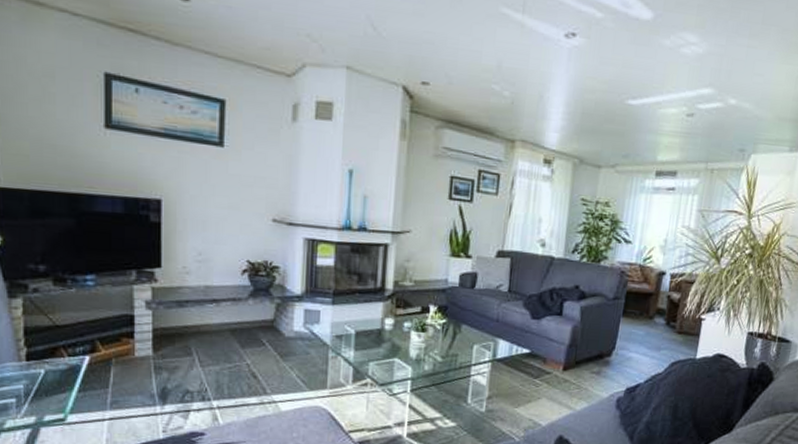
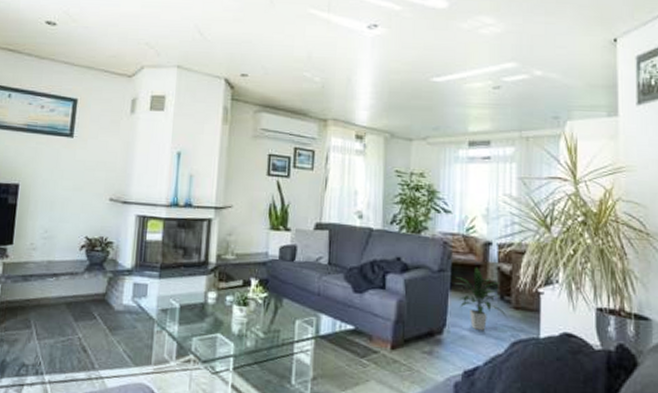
indoor plant: none [629,295,671,353] -> present [456,267,508,331]

